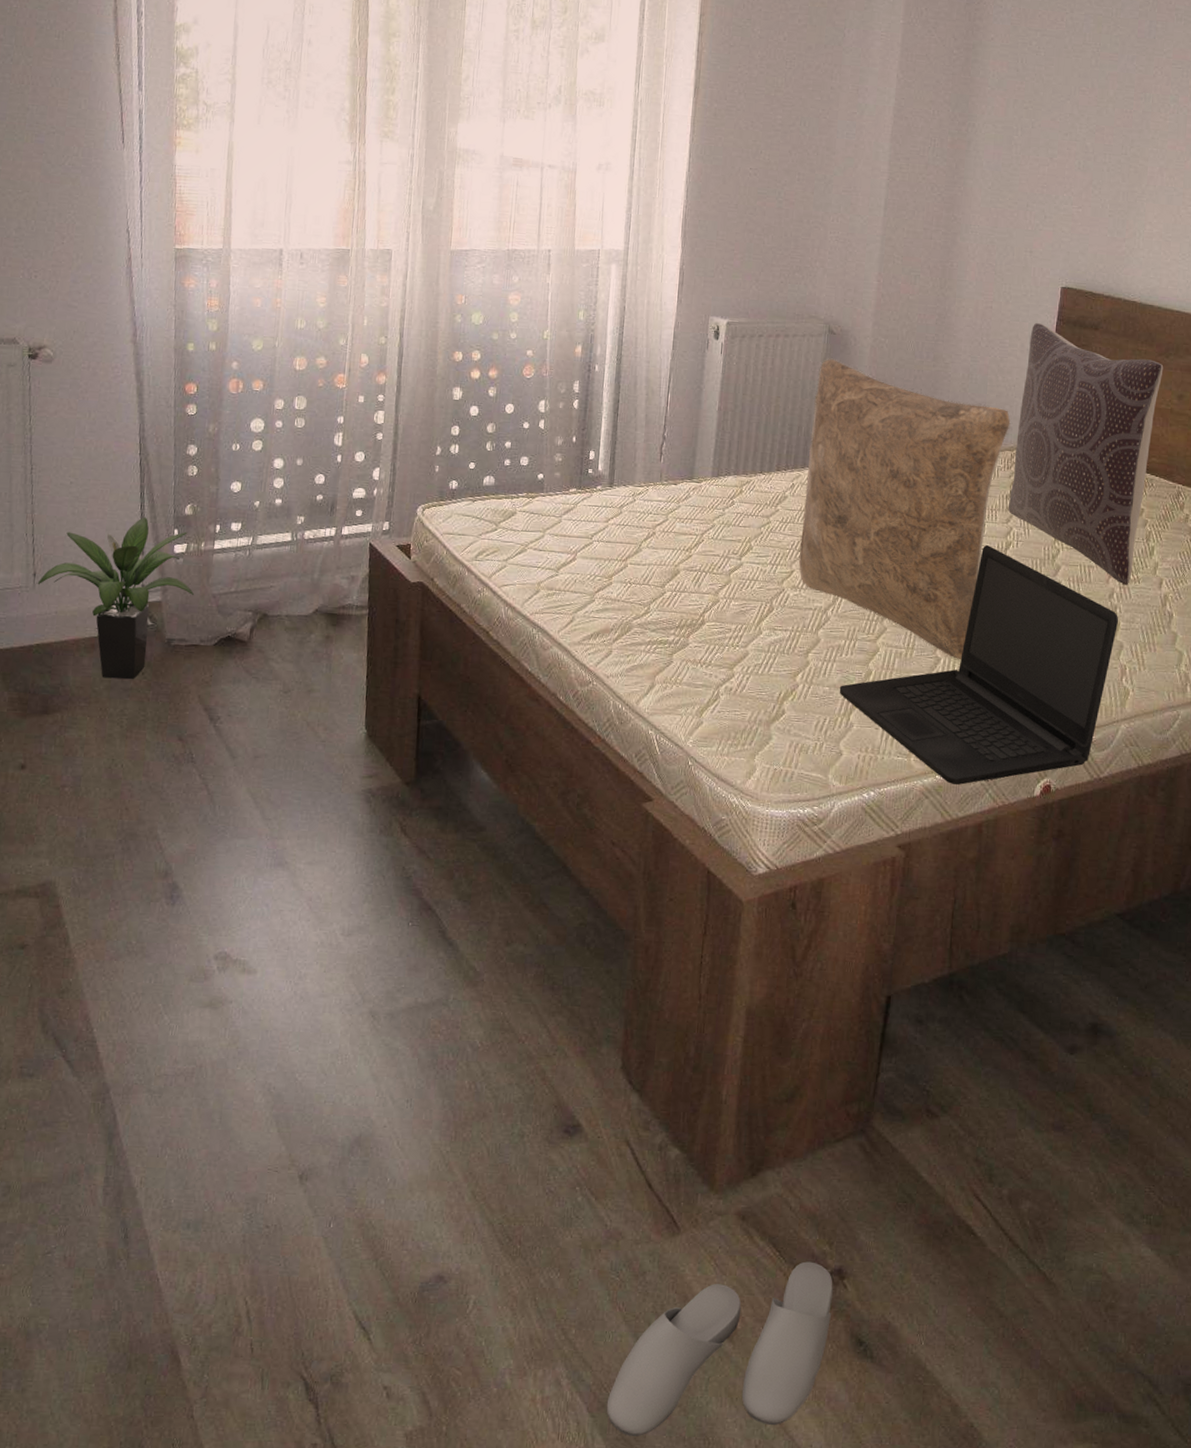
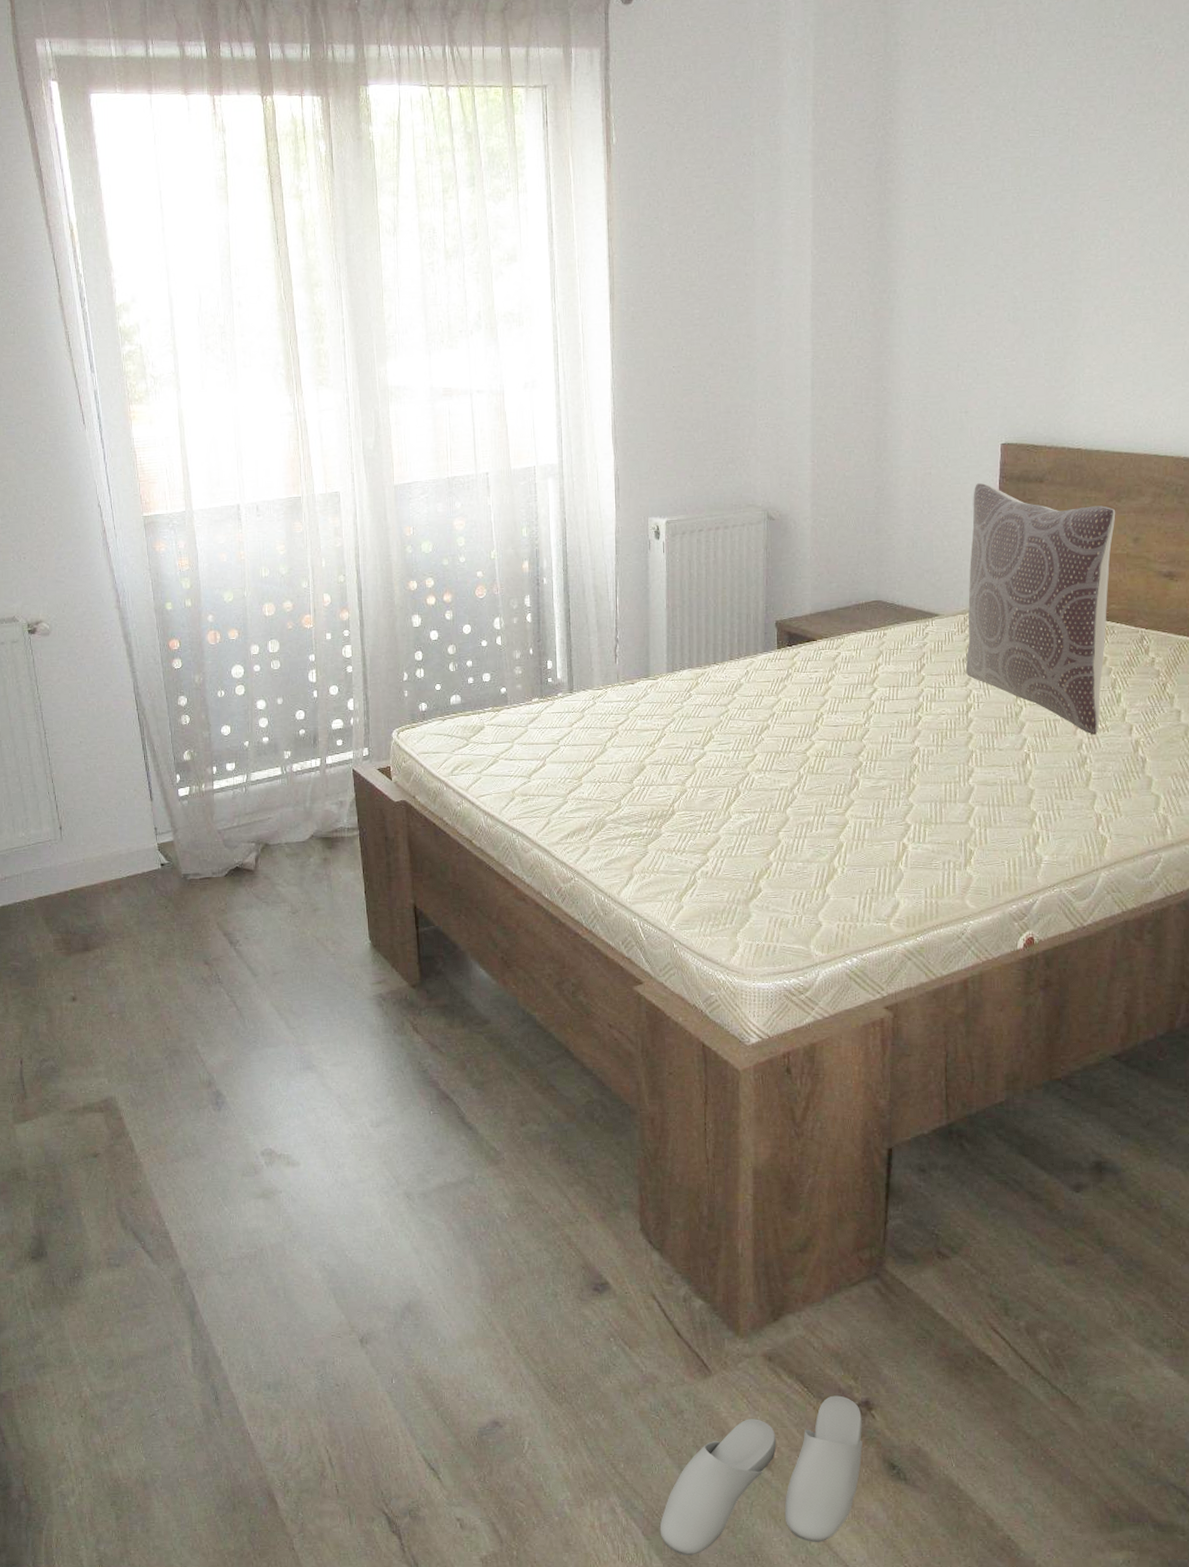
potted plant: present [37,517,195,679] -> none [64,767,202,915]
pillow: present [798,358,1011,660] -> none [759,543,961,825]
laptop: present [839,545,1119,786] -> none [812,710,1090,945]

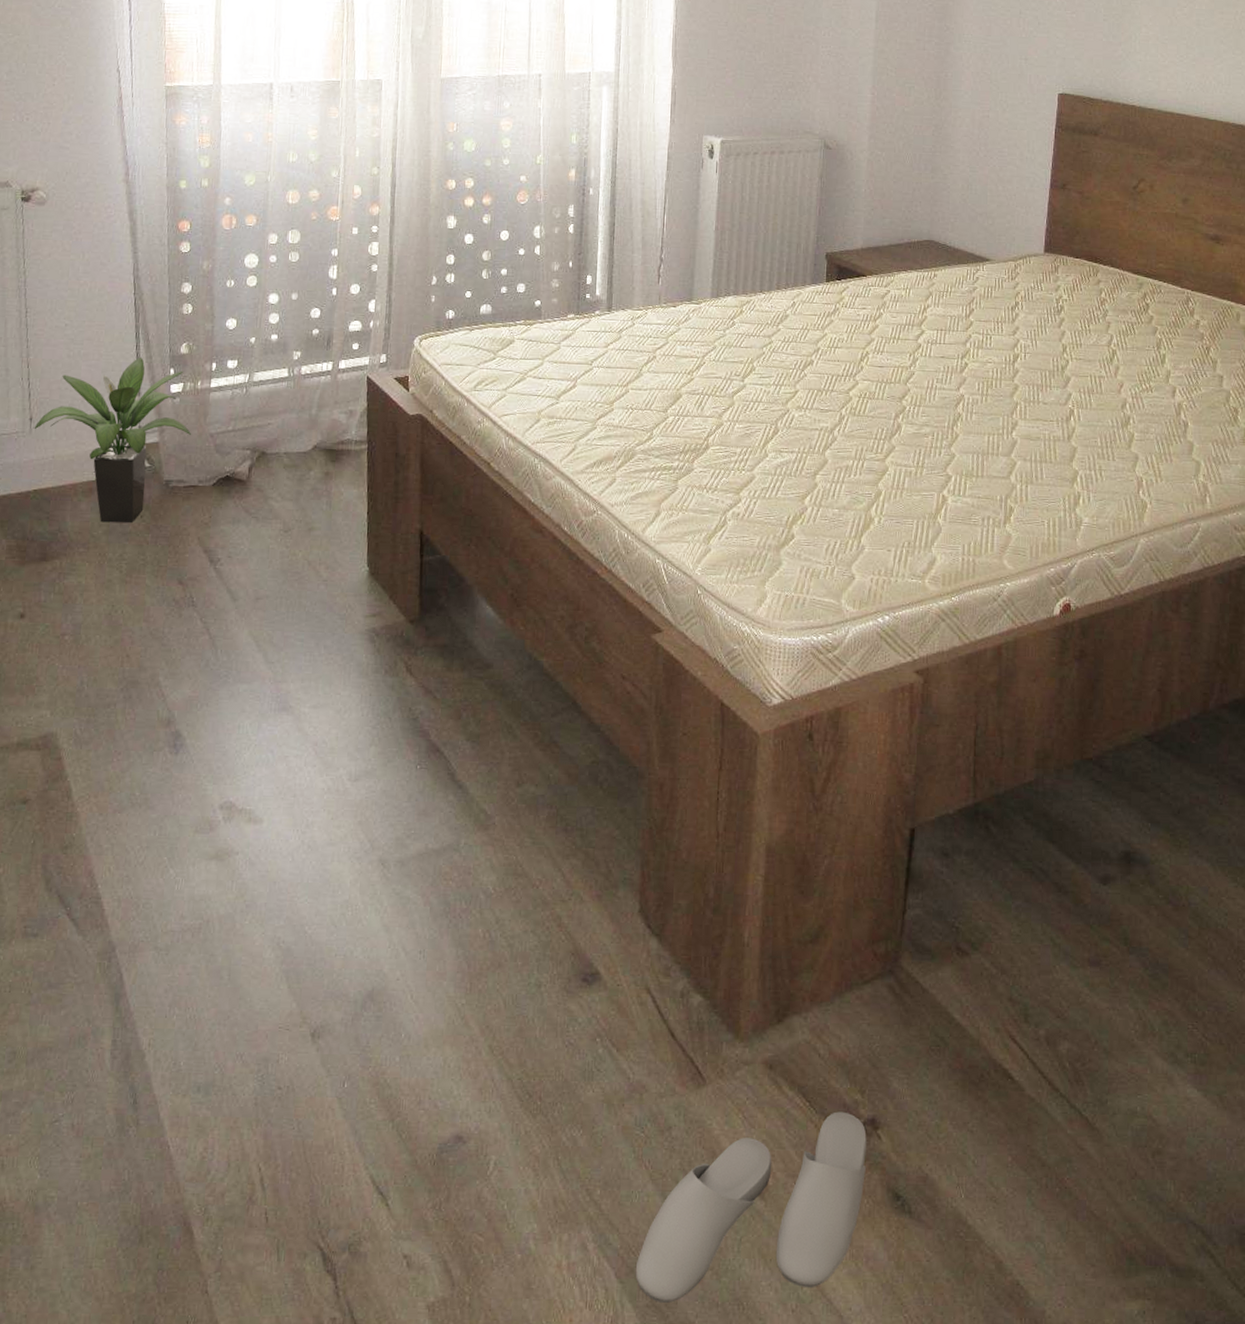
potted plant: none [64,767,202,915] -> present [34,358,192,523]
pillow: present [966,482,1116,735] -> none [1015,130,1166,395]

